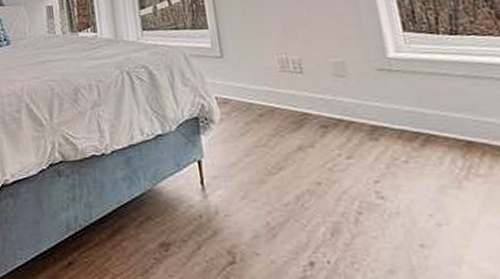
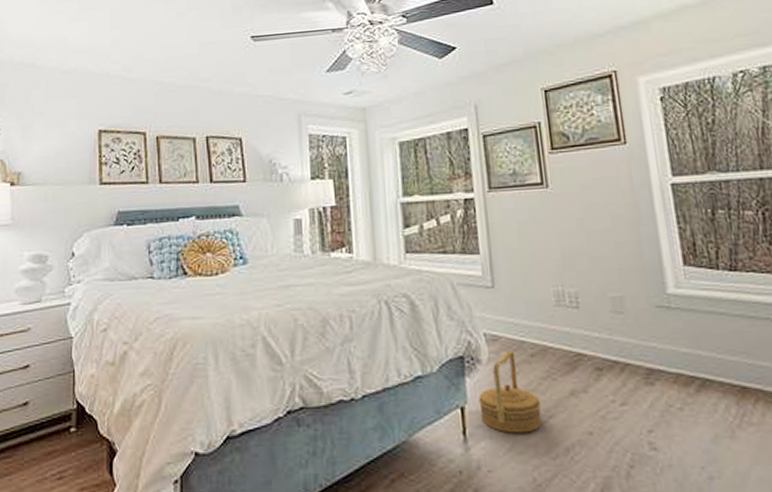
basket: none [213,111,273,183] -> present [478,350,542,434]

